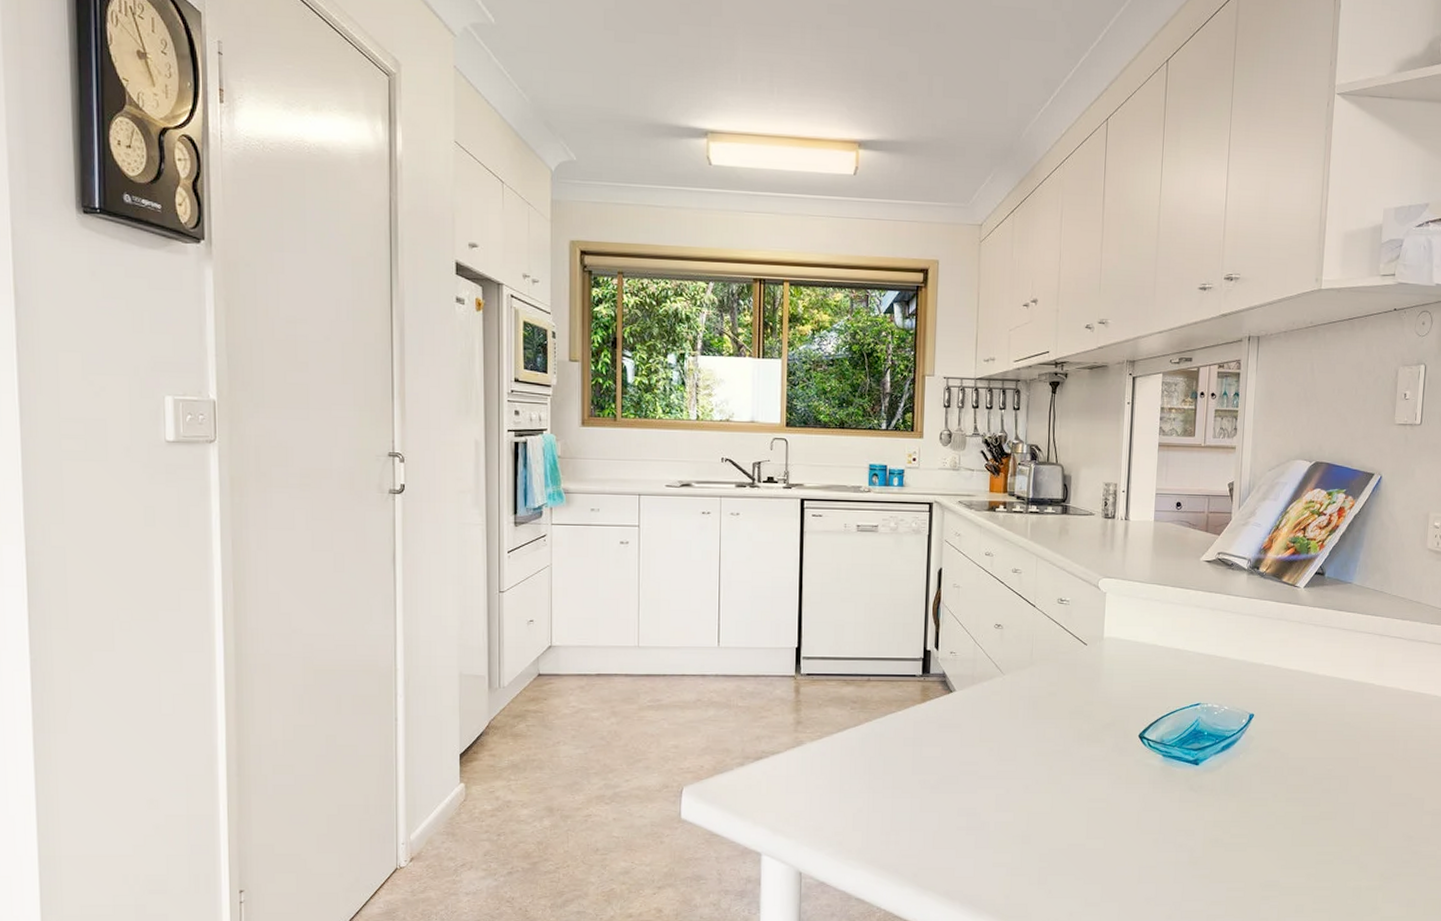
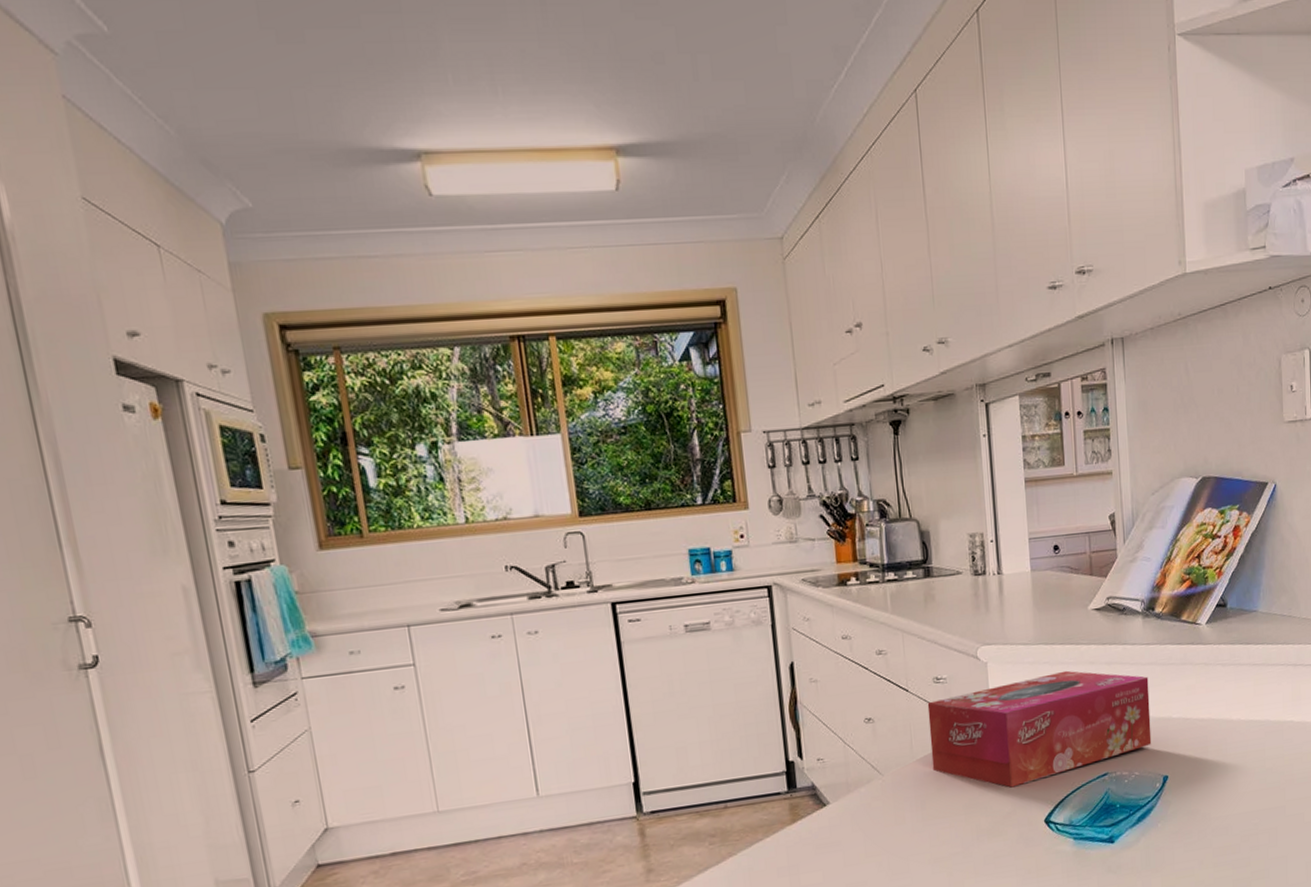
tissue box: none [1047,609,1247,702] -> present [927,670,1152,788]

